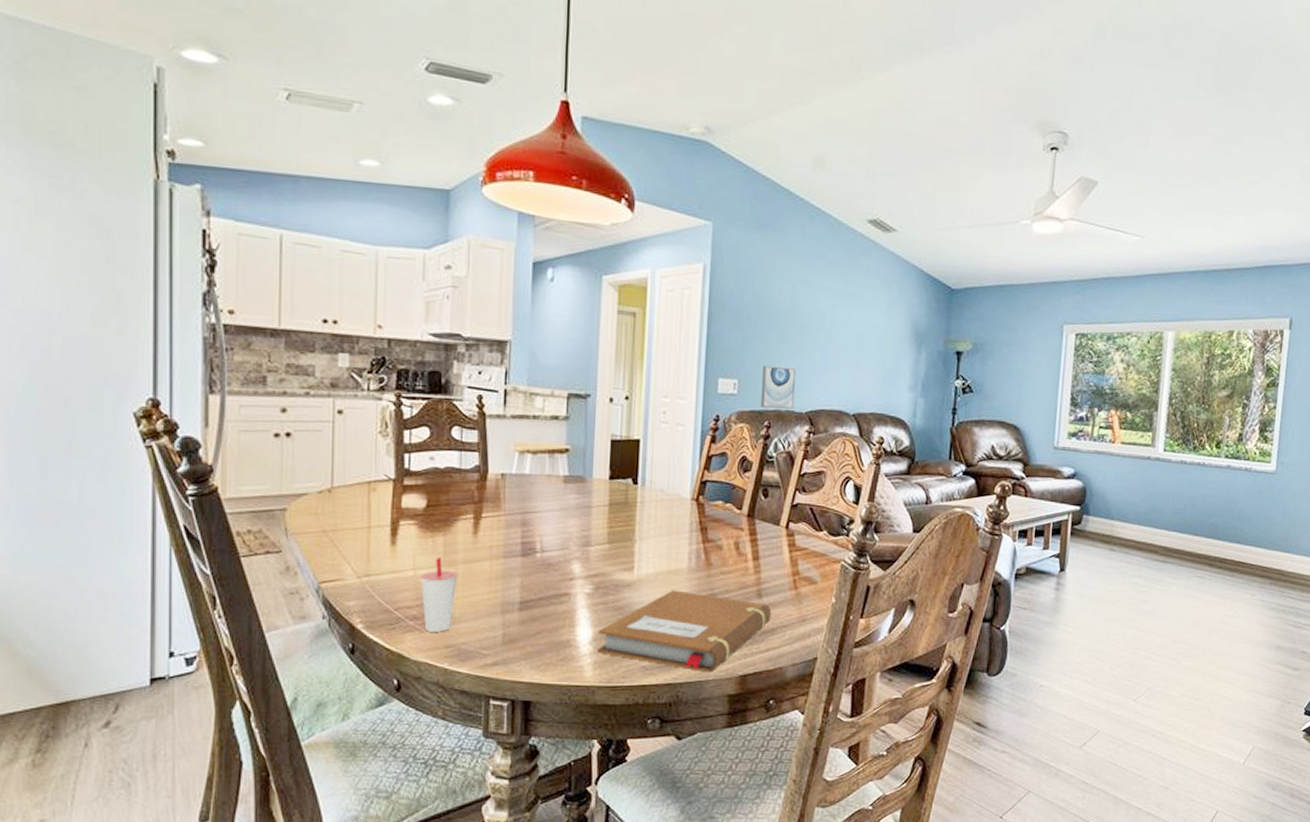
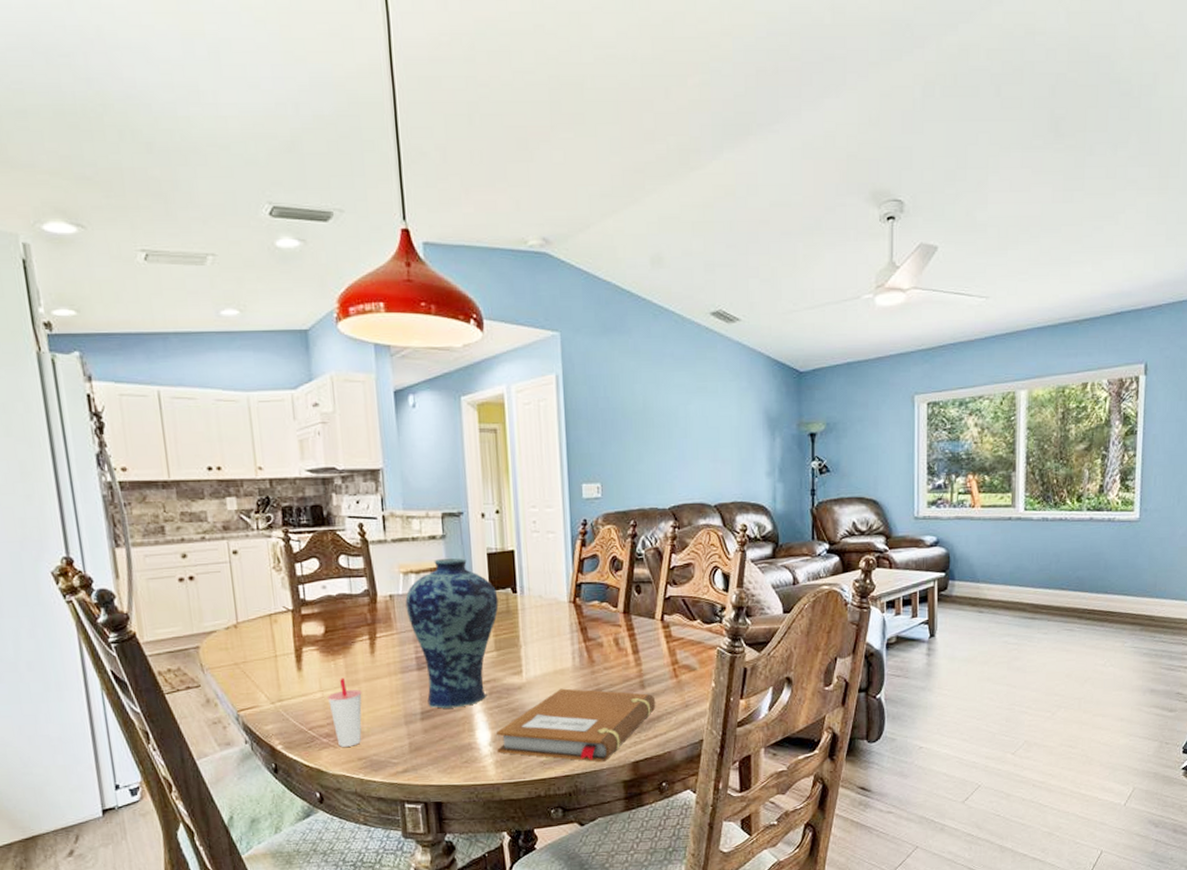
vase: none [517,441,617,601] -> present [405,558,499,710]
wall art: present [761,365,797,409] -> none [623,466,657,507]

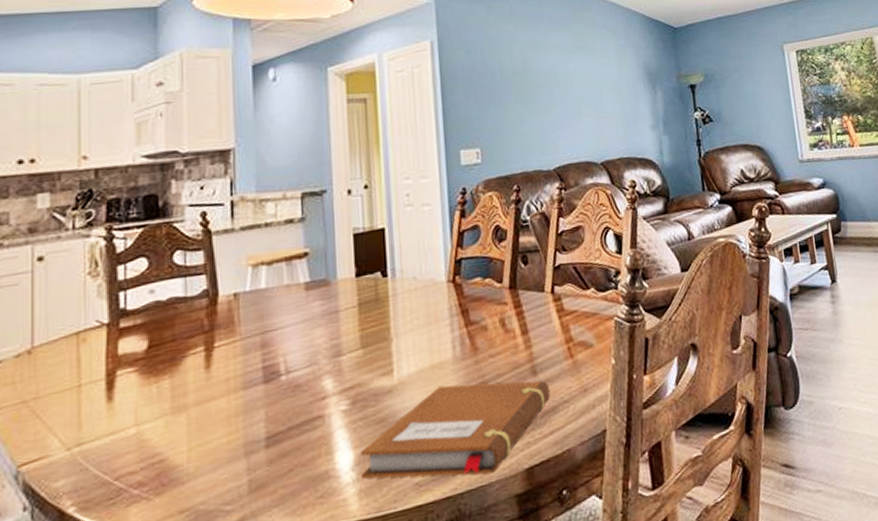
cup: present [327,677,362,747] -> none [143,404,191,499]
vase: present [405,558,499,710] -> none [253,242,366,431]

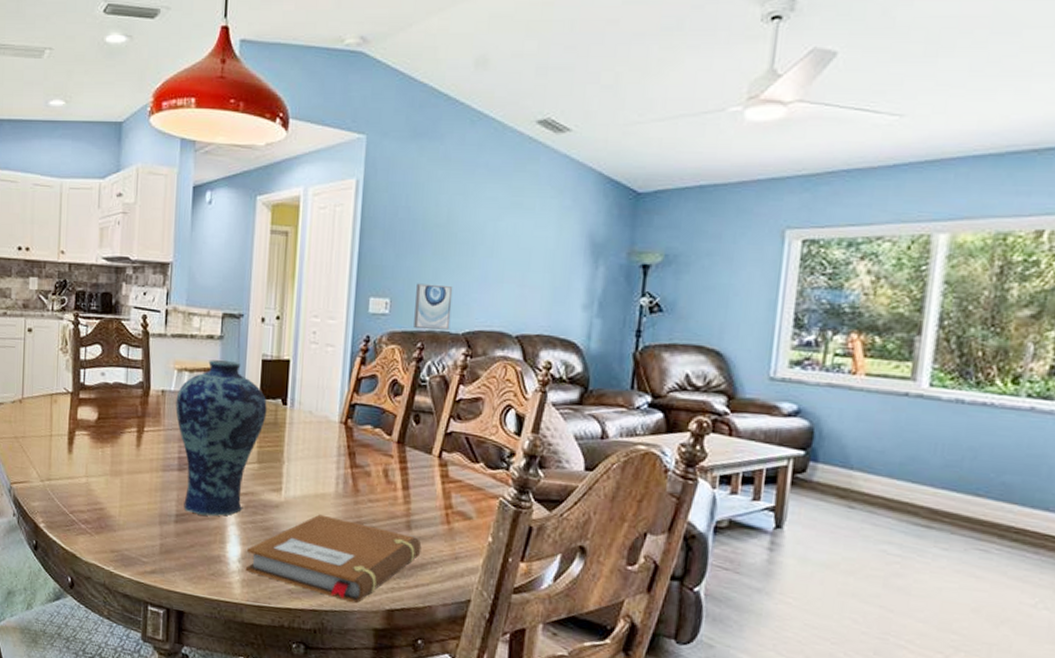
vase: none [253,242,366,431] -> present [175,360,267,516]
wall art: none [504,127,541,172] -> present [414,283,453,330]

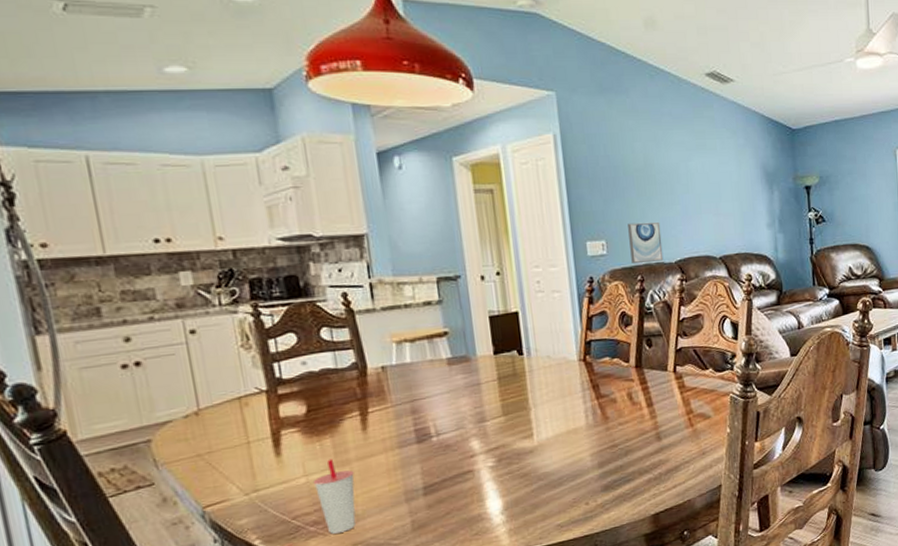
cup: none [91,466,123,537] -> present [312,459,356,534]
vase: present [175,360,267,516] -> none [400,323,504,482]
notebook: present [245,514,422,604] -> none [507,445,673,521]

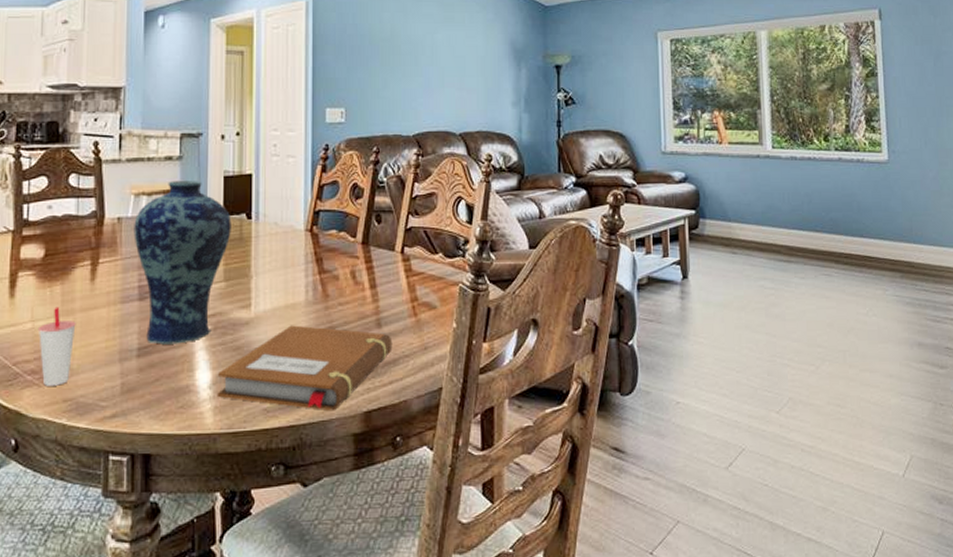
vase: none [400,323,504,482] -> present [134,181,231,346]
notebook: none [507,445,673,521] -> present [217,325,393,412]
wall art: present [628,222,664,263] -> none [369,92,401,133]

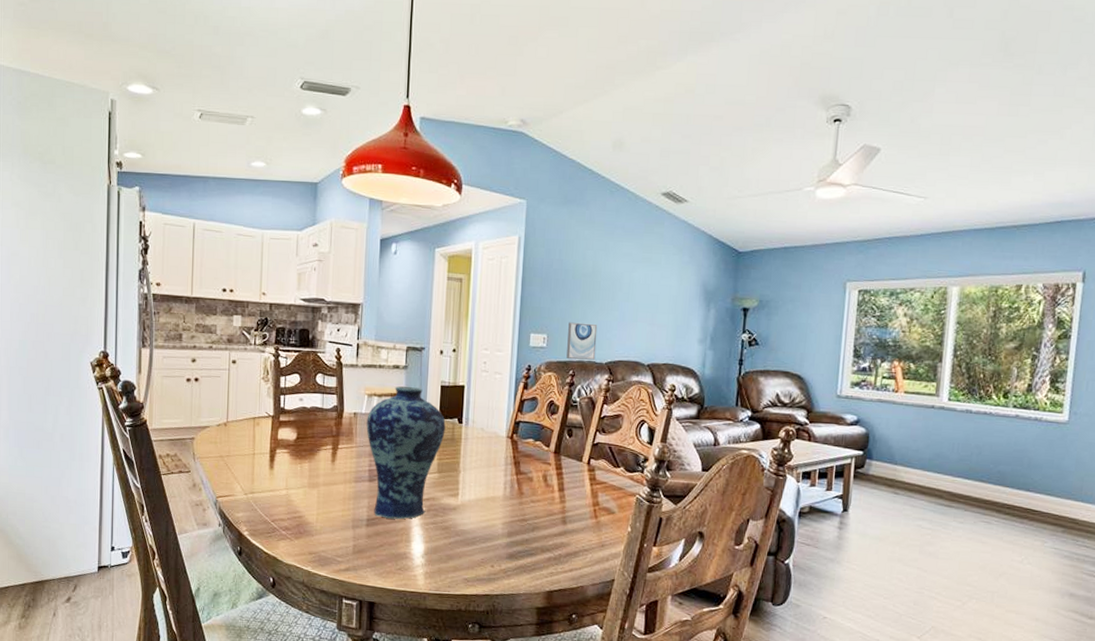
cup: present [37,306,76,386] -> none [290,479,320,541]
notebook: present [217,325,393,412] -> none [428,514,575,588]
wall art: none [369,92,401,133] -> present [566,322,598,360]

